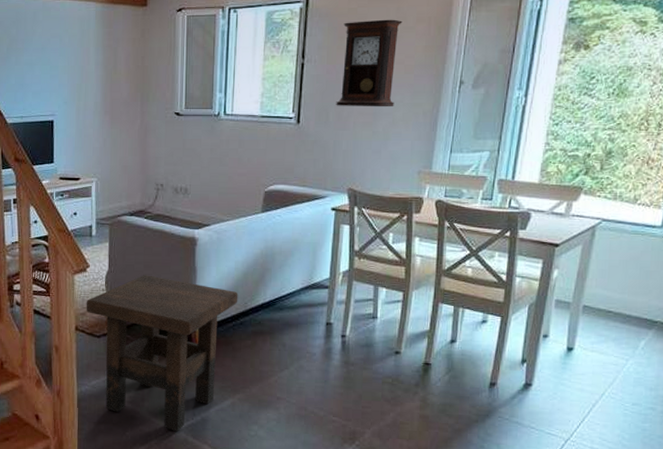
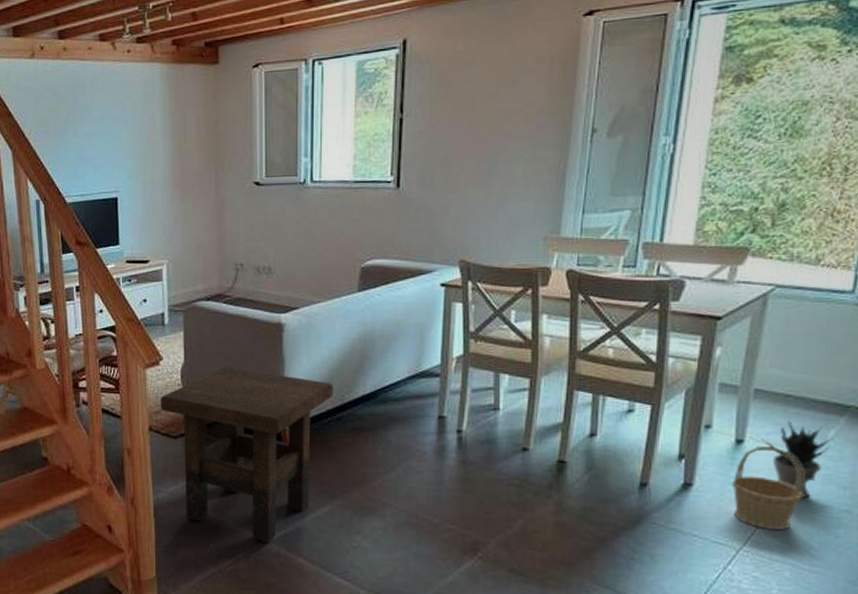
pendulum clock: present [336,19,403,107] -> none [442,61,519,166]
basket: none [563,353,619,424] -> present [732,446,803,531]
potted plant: none [587,332,643,397] -> present [761,420,833,498]

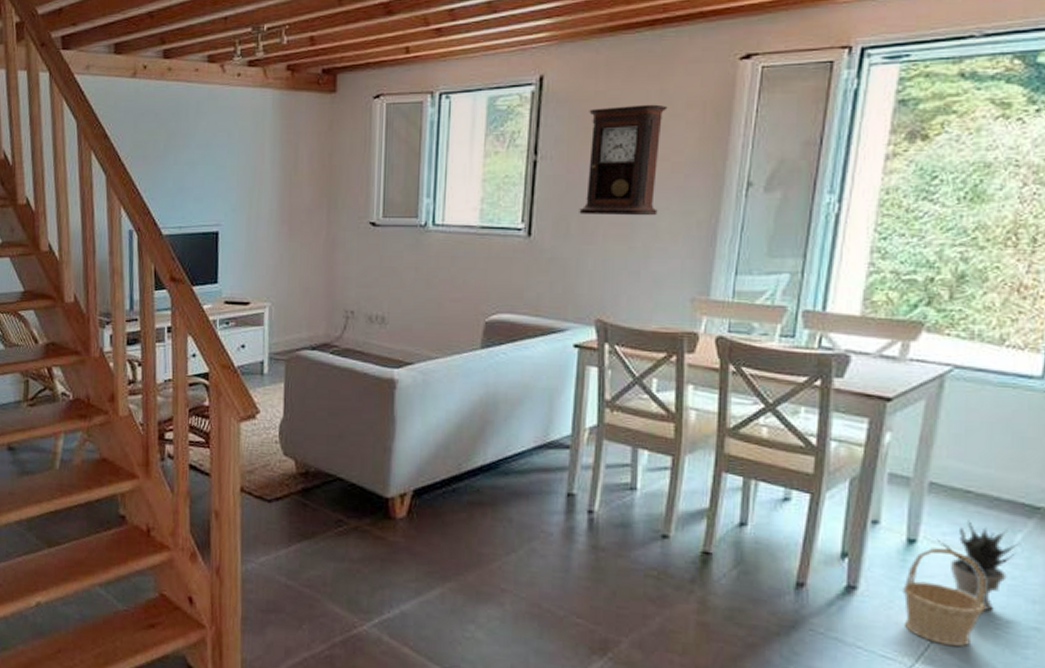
side table: present [160,367,334,544] -> none [254,425,450,628]
pendulum clock: none [442,61,519,166] -> present [579,104,668,216]

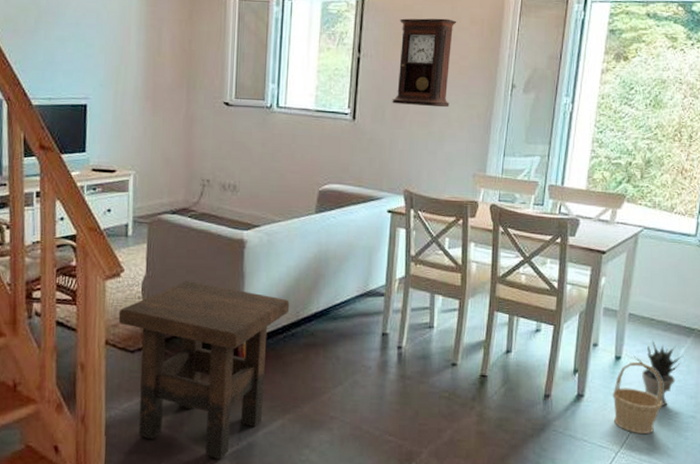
side table: none [254,425,450,628] -> present [118,281,290,460]

